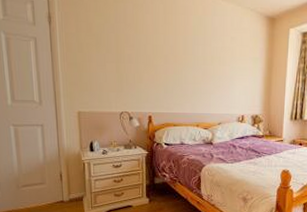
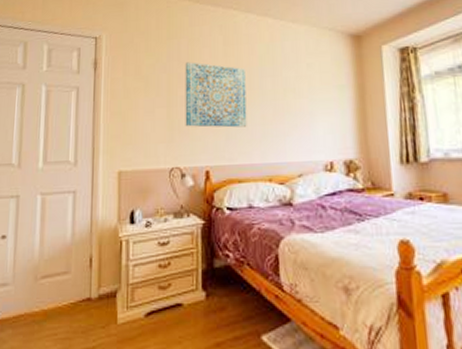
wall art: none [130,25,182,84] -> present [185,62,247,128]

